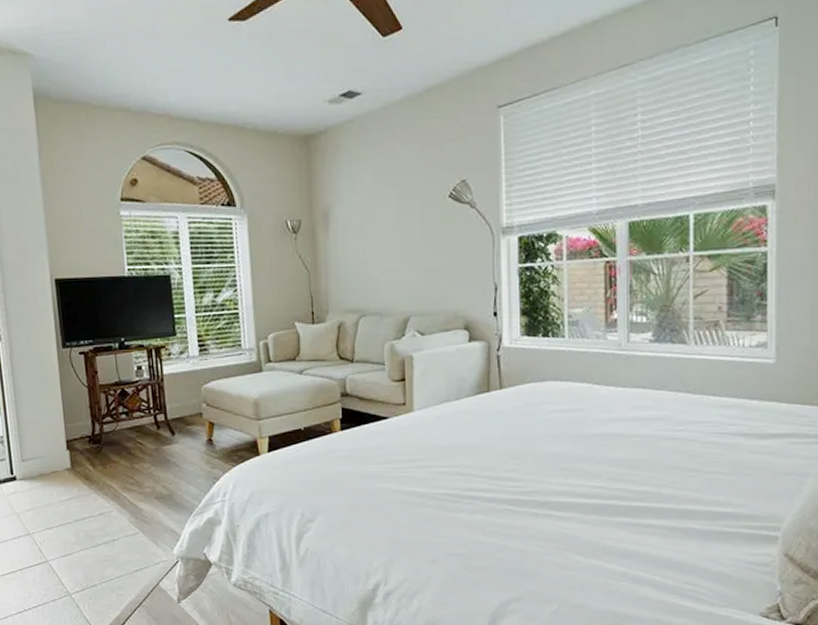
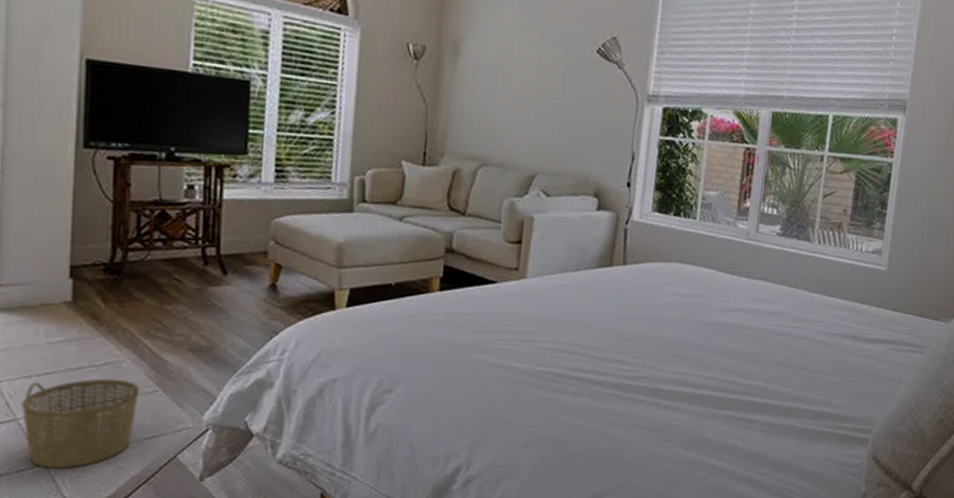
basket: none [49,525,126,598] -> present [21,378,140,469]

